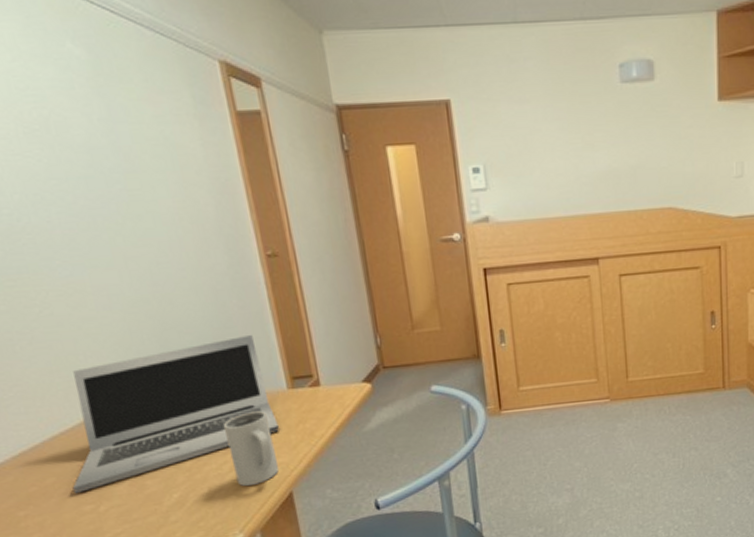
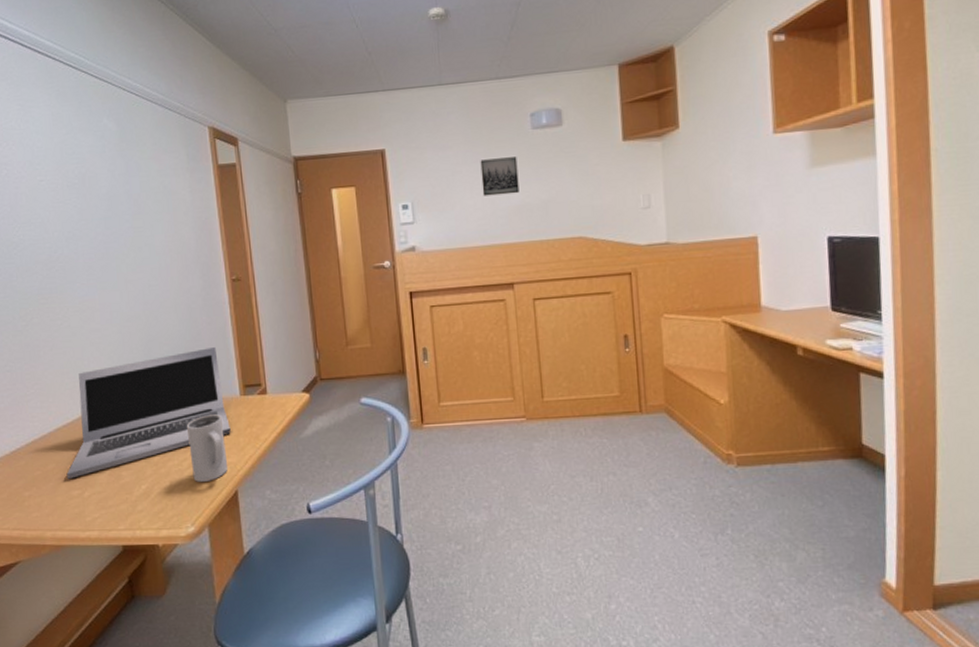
wall art: none [562,115,606,160] -> present [480,157,520,196]

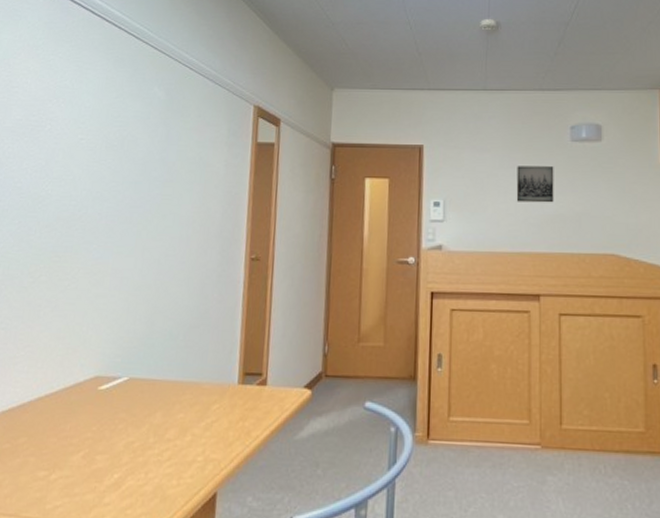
laptop: present [66,347,231,480] -> none [36,328,222,458]
mug: present [186,414,229,482] -> none [171,401,214,478]

